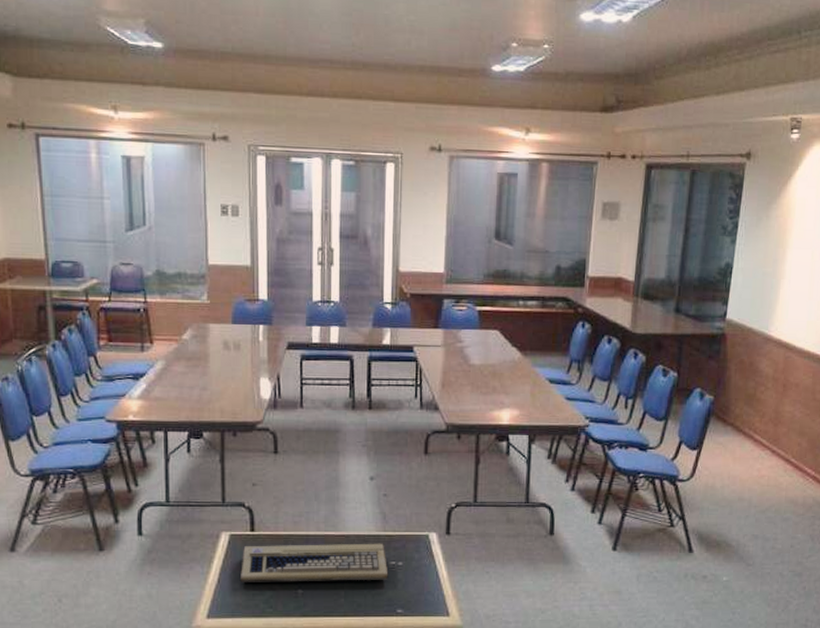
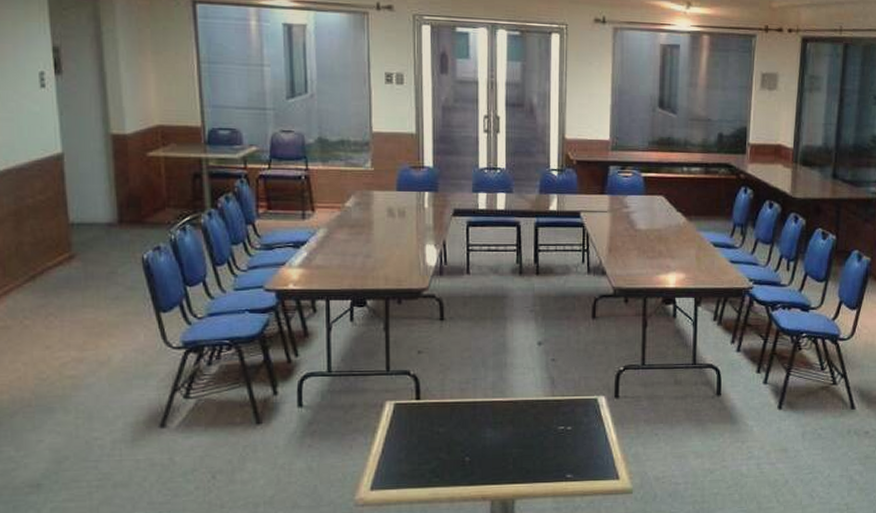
computer keyboard: present [239,543,389,582] -> none [404,408,557,452]

